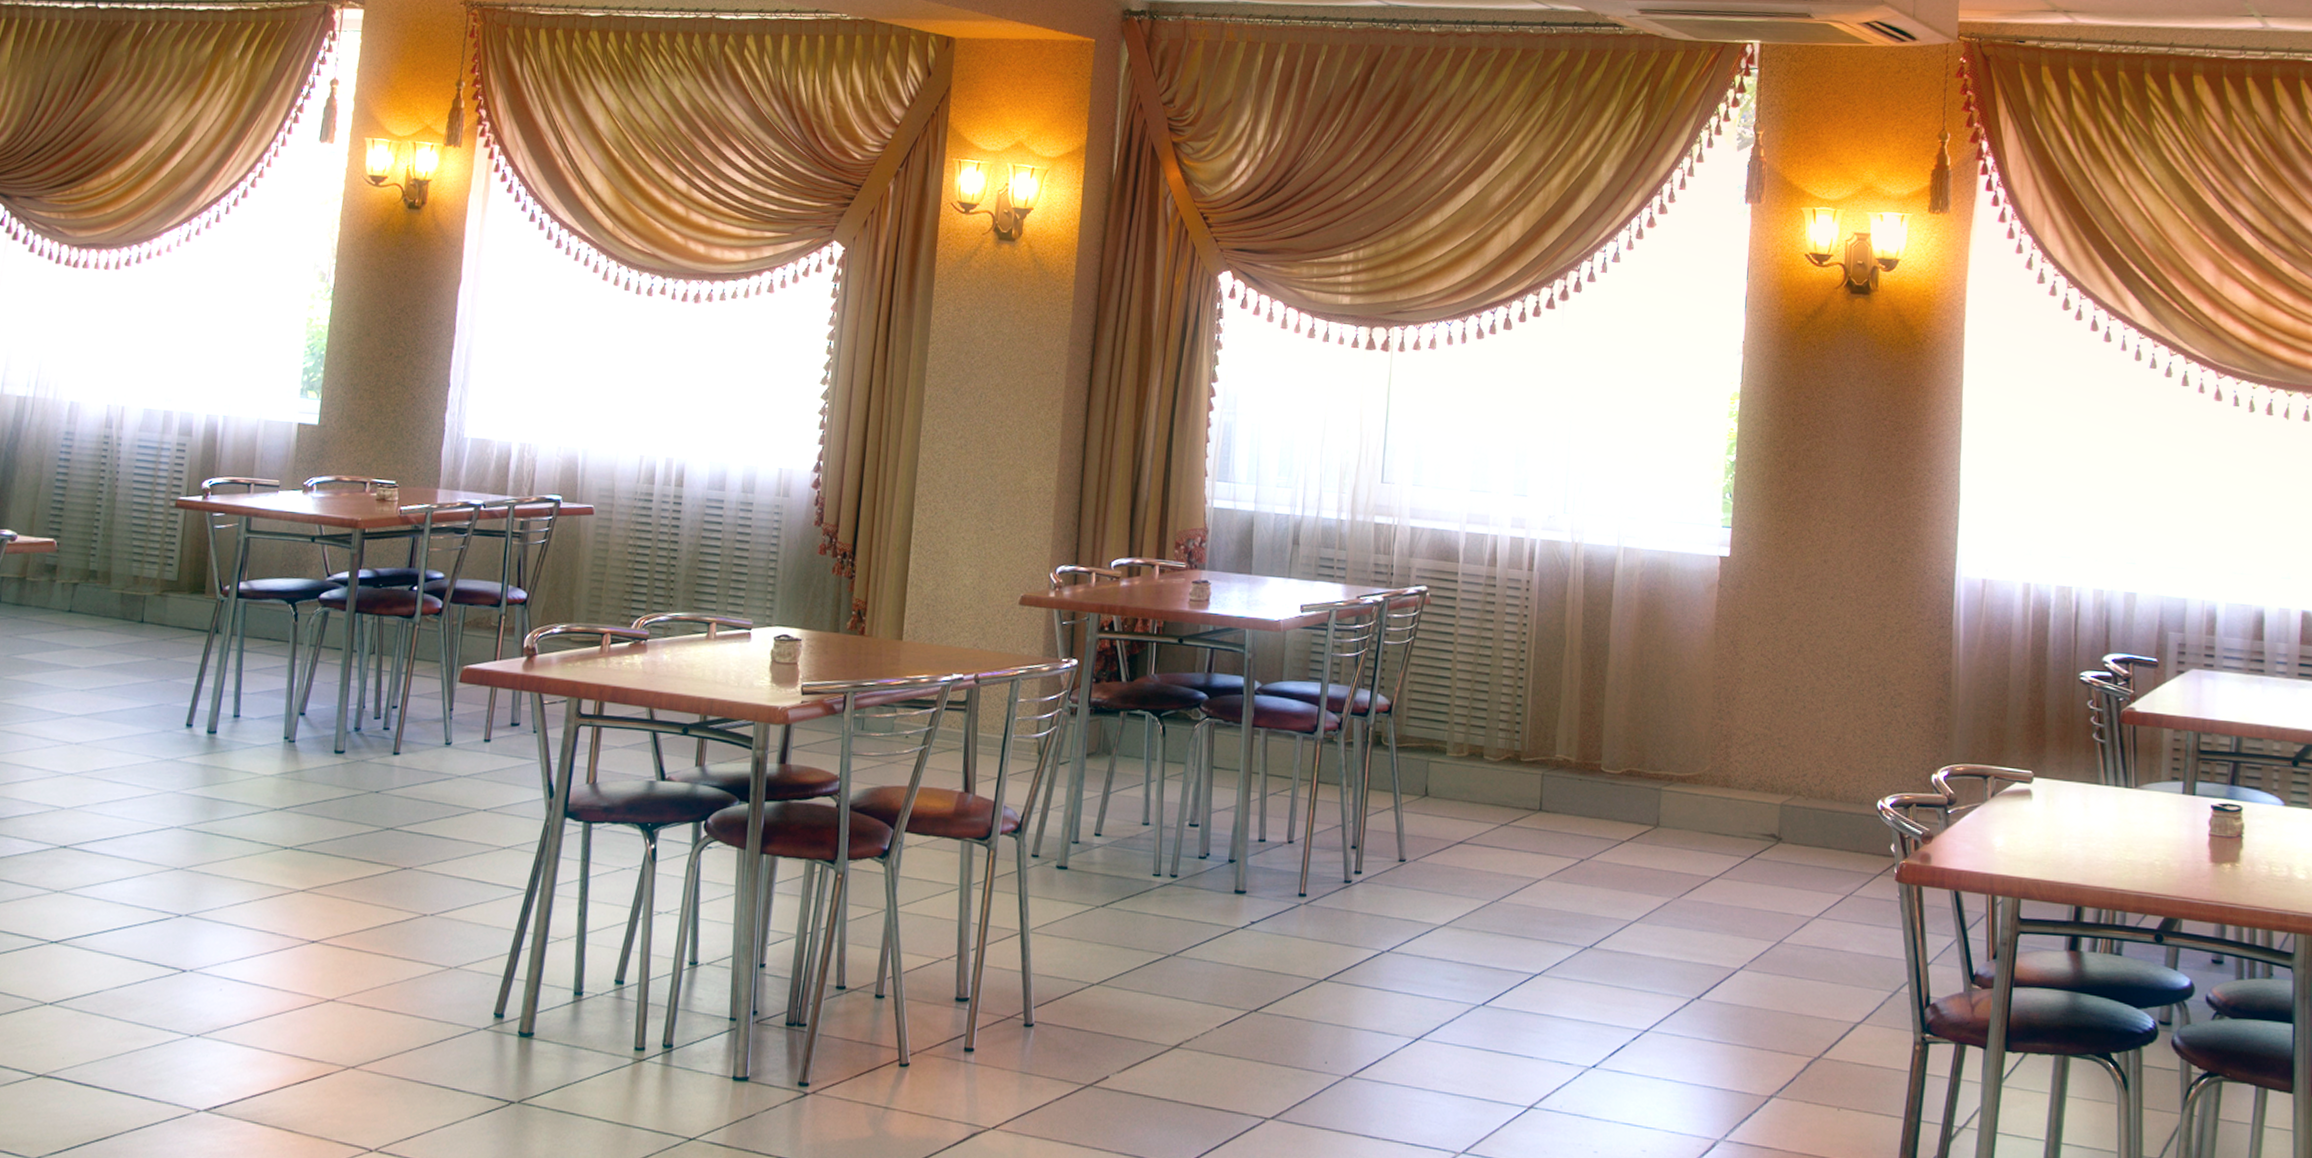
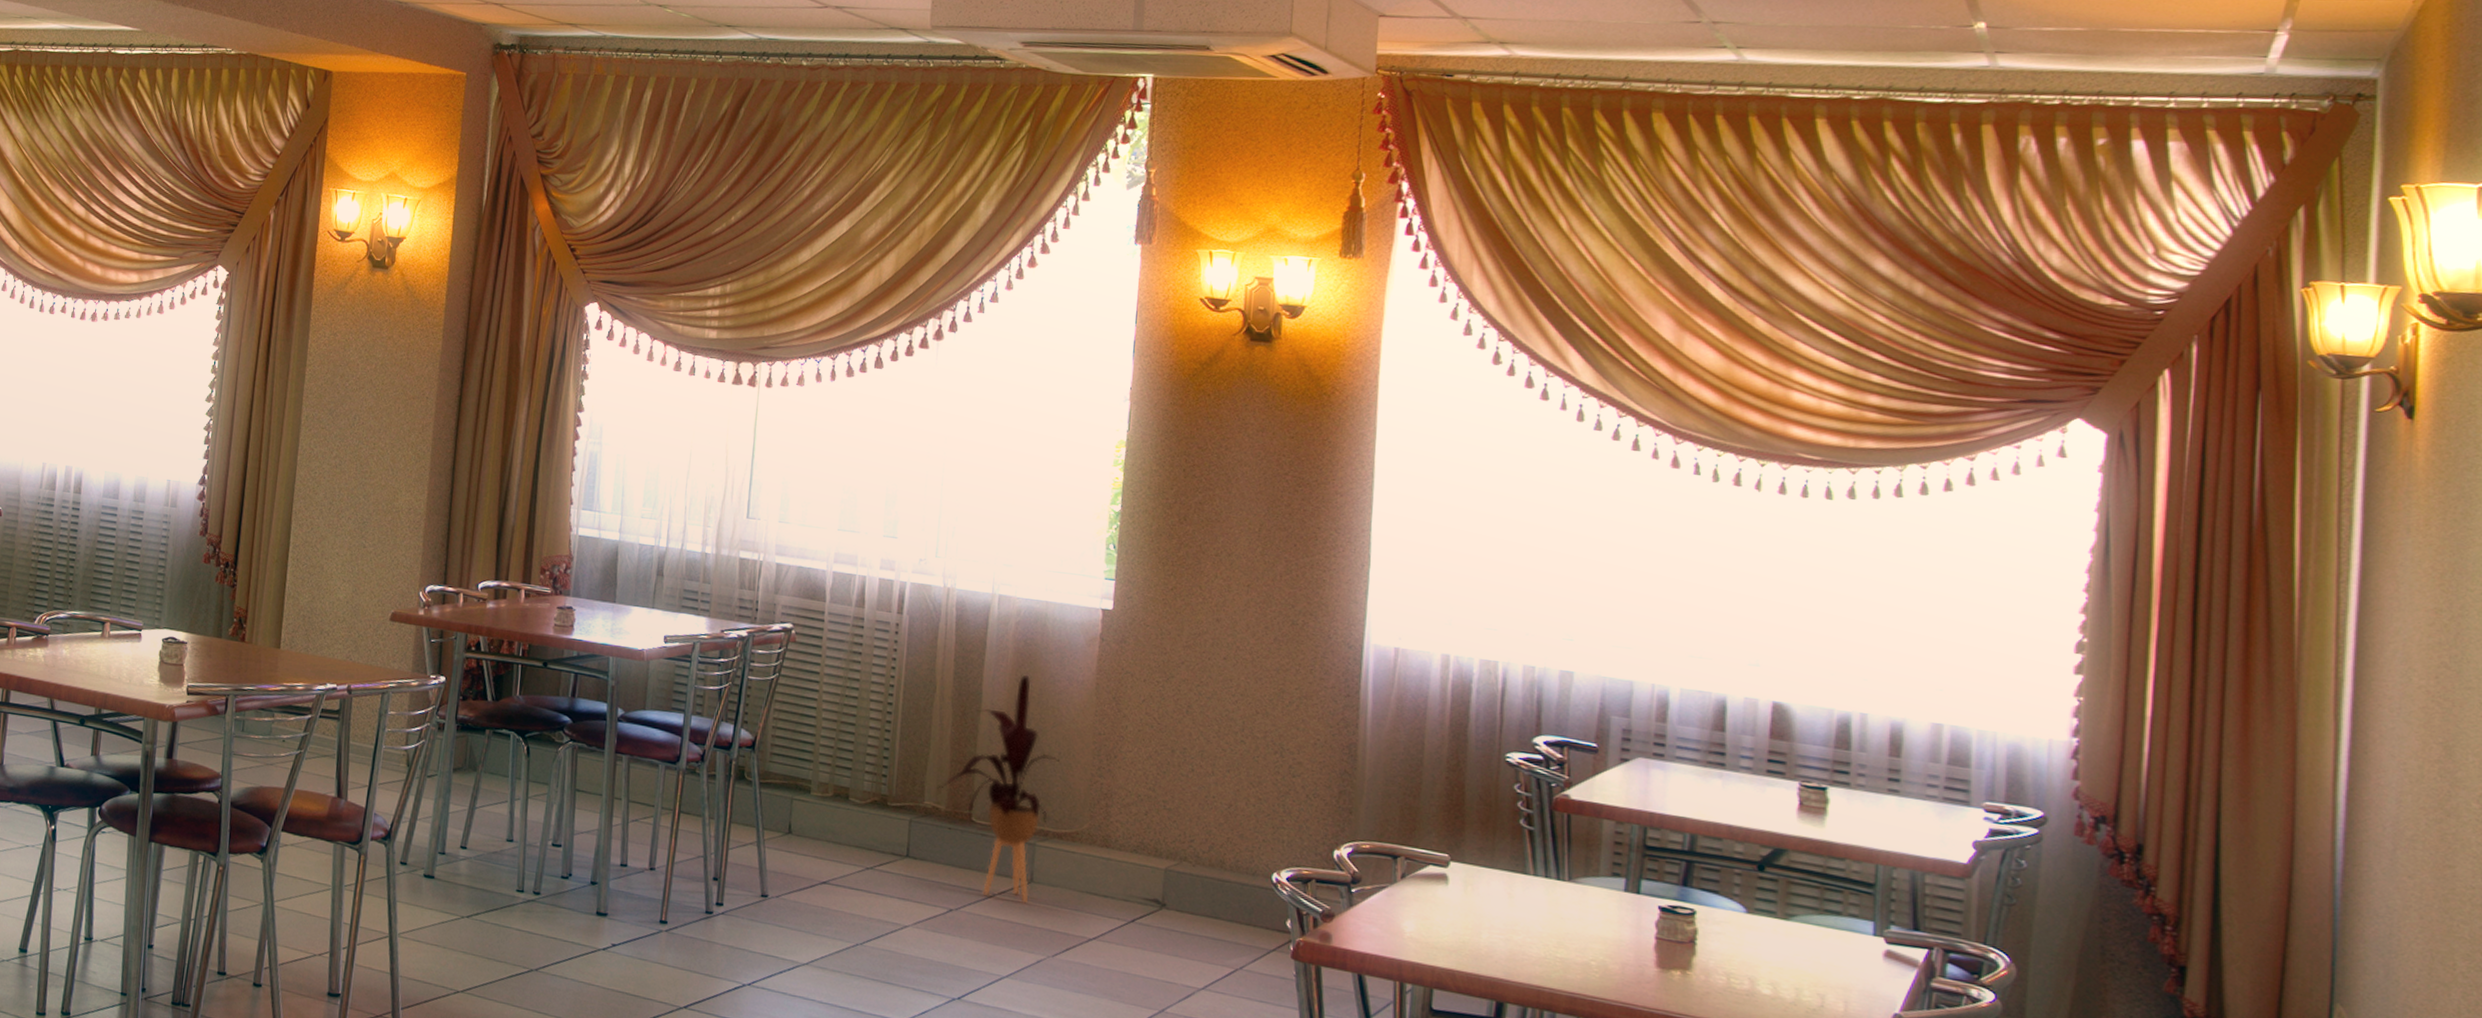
house plant: none [1568,625,1682,848] -> present [938,675,1059,903]

